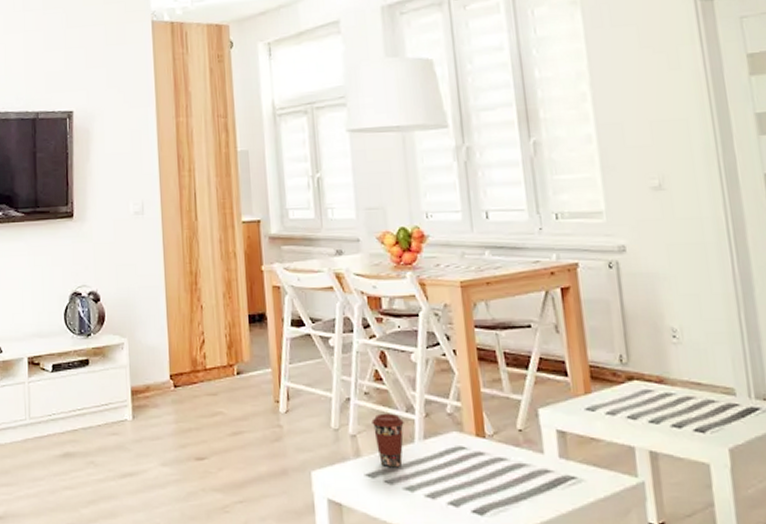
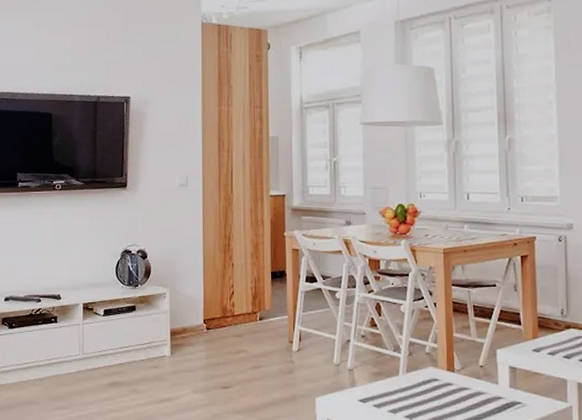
coffee cup: present [371,413,404,468] -> none [366,352,392,395]

